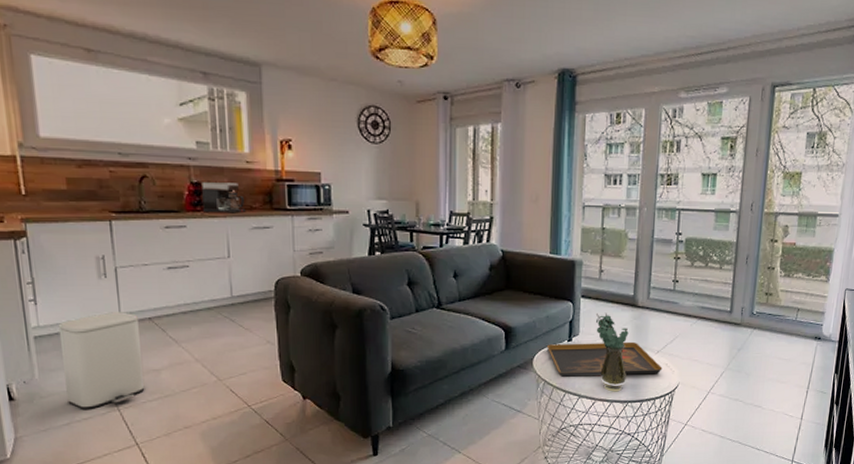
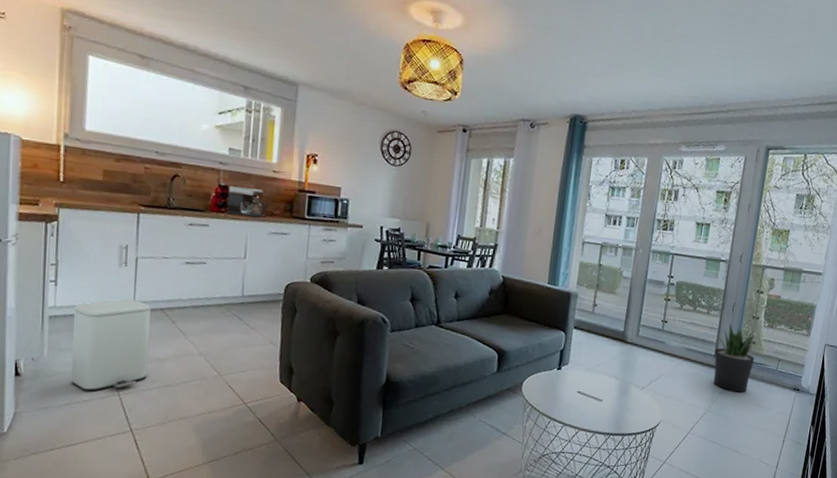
decorative tray: present [546,341,663,378] -> none [536,371,646,410]
vase: present [596,312,629,392] -> none [585,345,616,424]
planter: none [730,276,773,347] -> present [713,323,756,393]

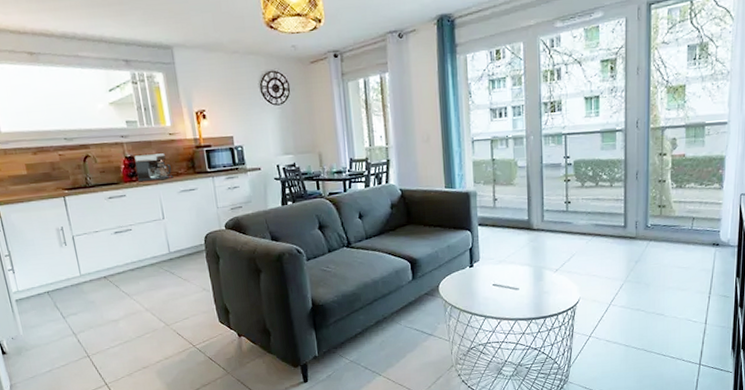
pedal bin: present [71,299,151,392] -> none [33,273,108,358]
planter: present [713,323,756,393] -> none [624,191,667,259]

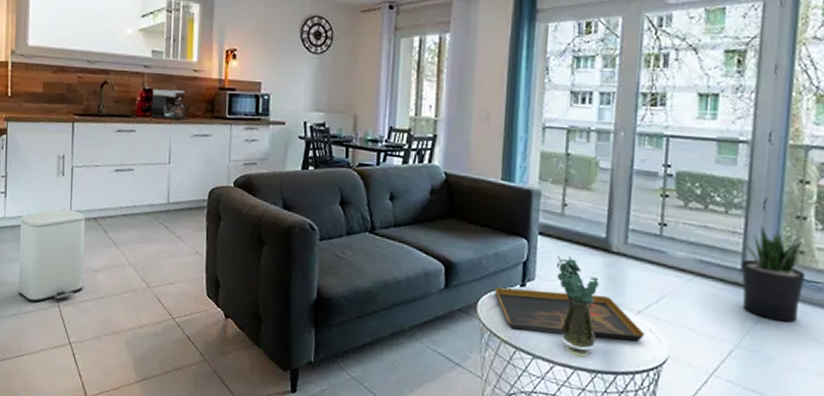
pedal bin: none [33,273,108,358] -> present [18,209,85,303]
decorative tray: none [450,262,562,301] -> present [494,287,645,342]
vase: none [494,238,528,311] -> present [556,255,599,358]
planter: none [624,191,667,259] -> present [741,225,806,322]

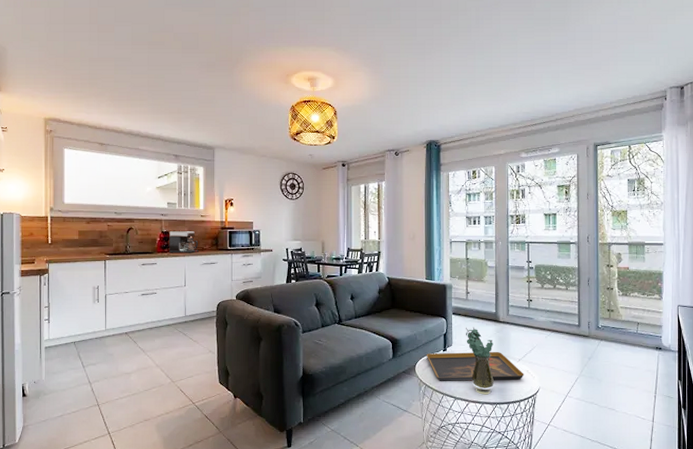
pedal bin: present [18,209,85,303] -> none [62,328,119,404]
planter: present [741,225,806,322] -> none [578,296,616,356]

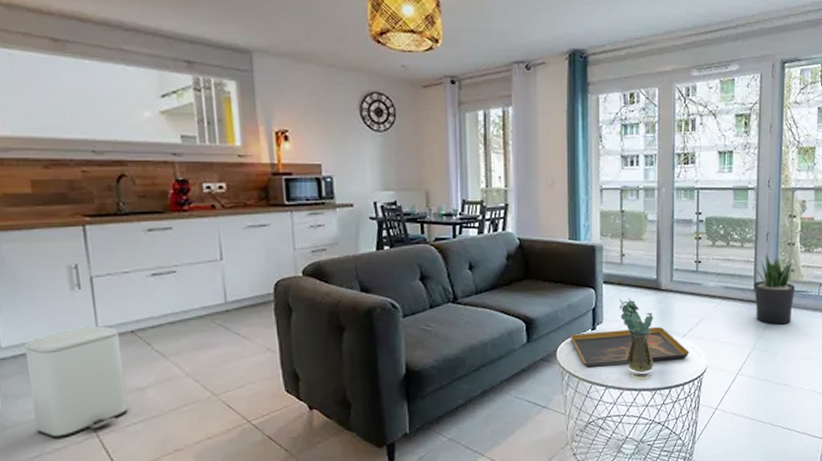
pedal bin: none [62,328,119,404] -> present [24,326,128,439]
coffee maker: present [169,231,199,253] -> none [188,179,239,213]
planter: none [578,296,616,356] -> present [753,253,796,325]

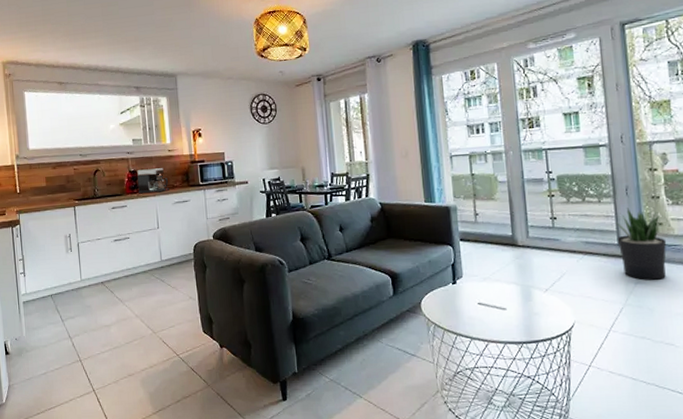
pedal bin: present [24,326,128,439] -> none [39,278,99,361]
coffee maker: none [188,179,239,213] -> present [137,168,170,194]
decorative tray: present [570,326,690,369] -> none [432,281,554,321]
vase: present [620,298,654,380] -> none [477,254,517,333]

